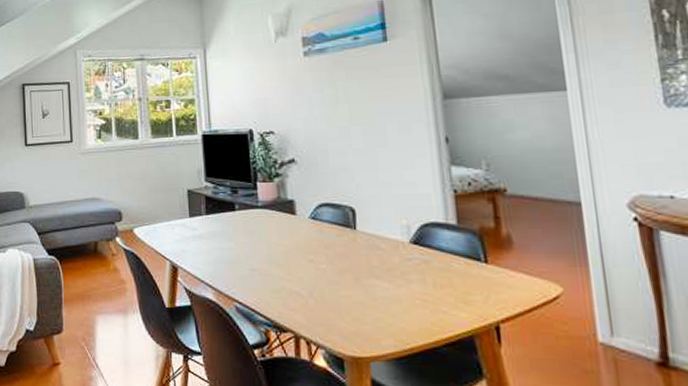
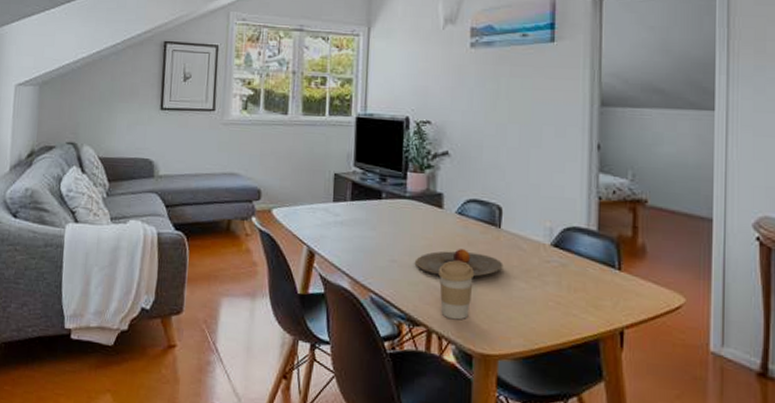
plate: none [274,253,364,280] -> present [414,249,503,277]
coffee cup: none [299,265,336,324] -> present [438,260,475,320]

